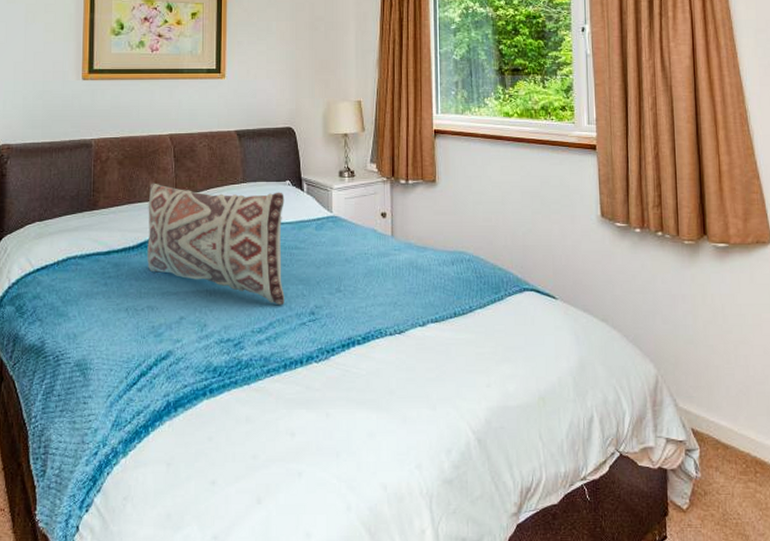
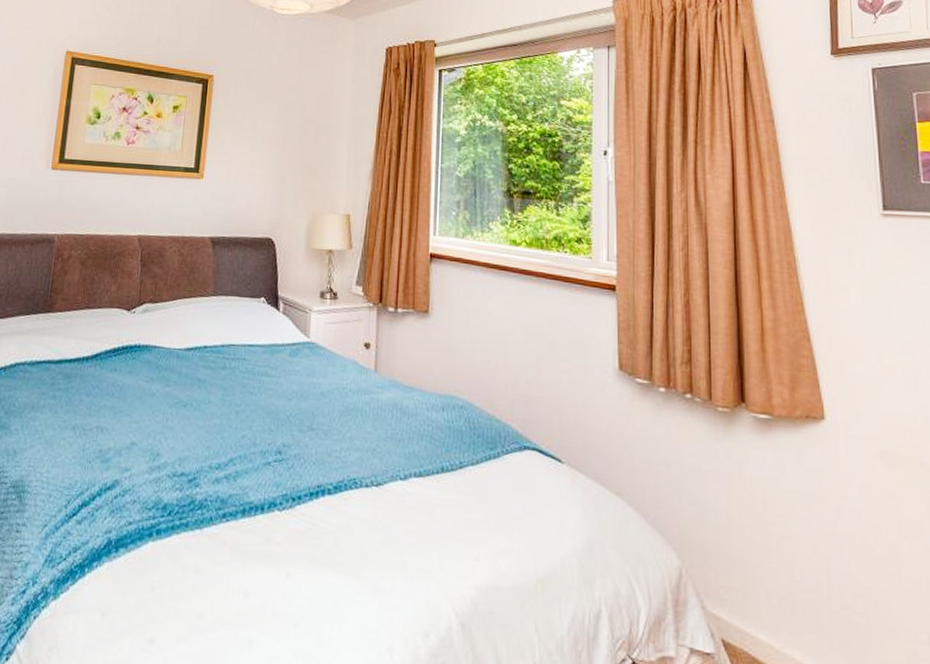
pillow: present [147,183,284,306] -> none [101,287,258,440]

